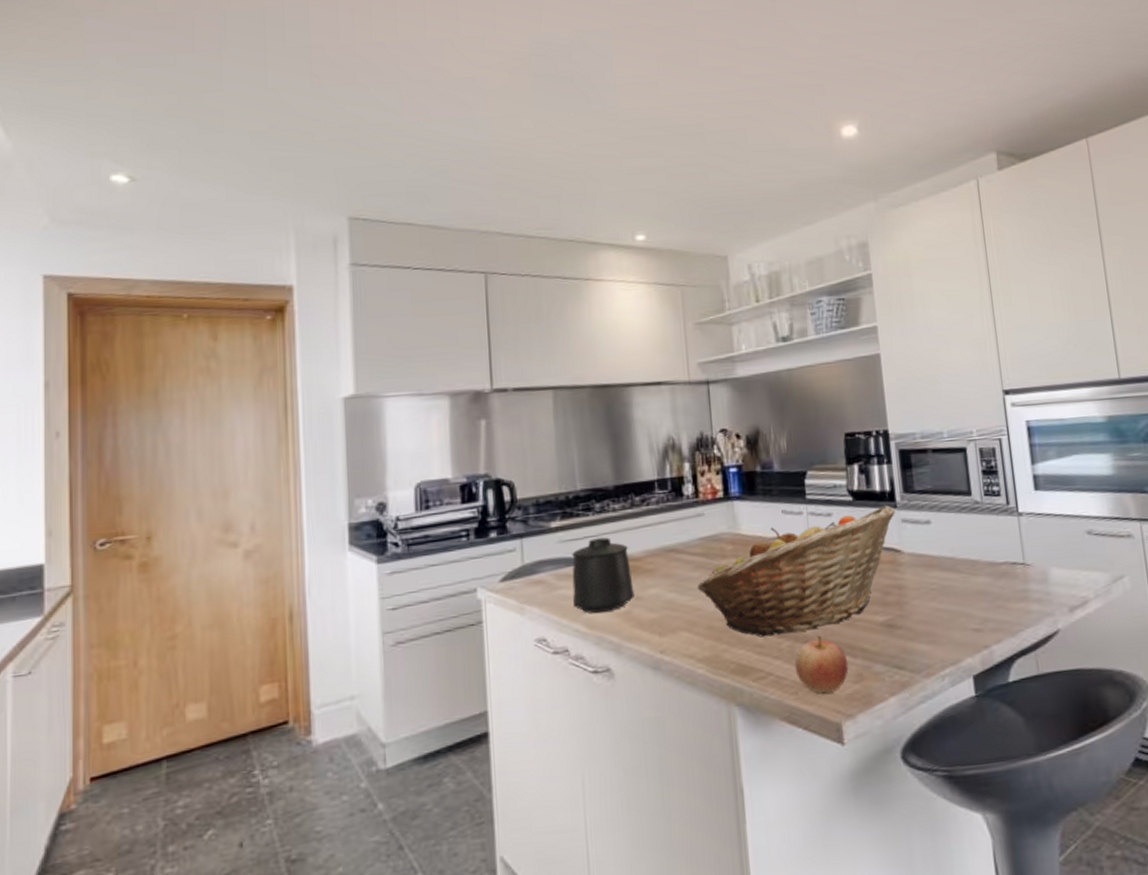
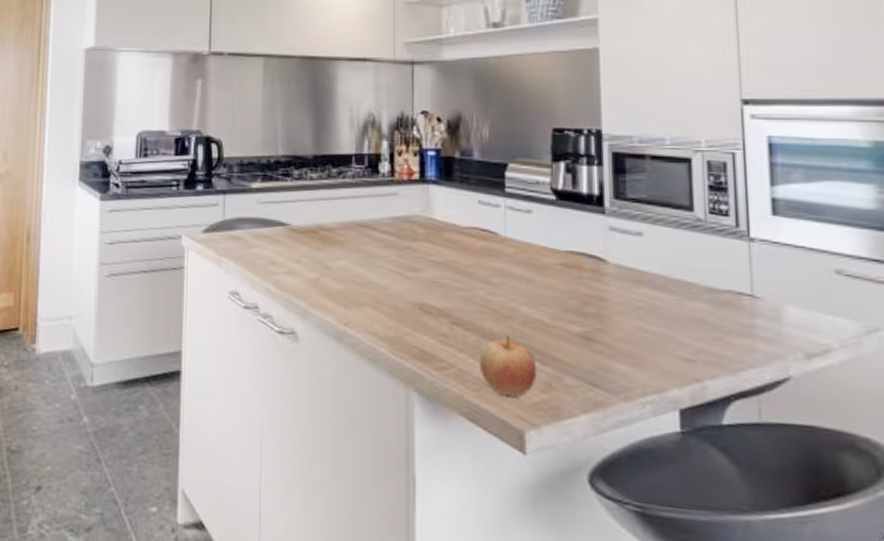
mug: present [572,537,634,613] -> none [265,204,324,276]
fruit basket: present [697,504,895,637] -> none [385,209,603,329]

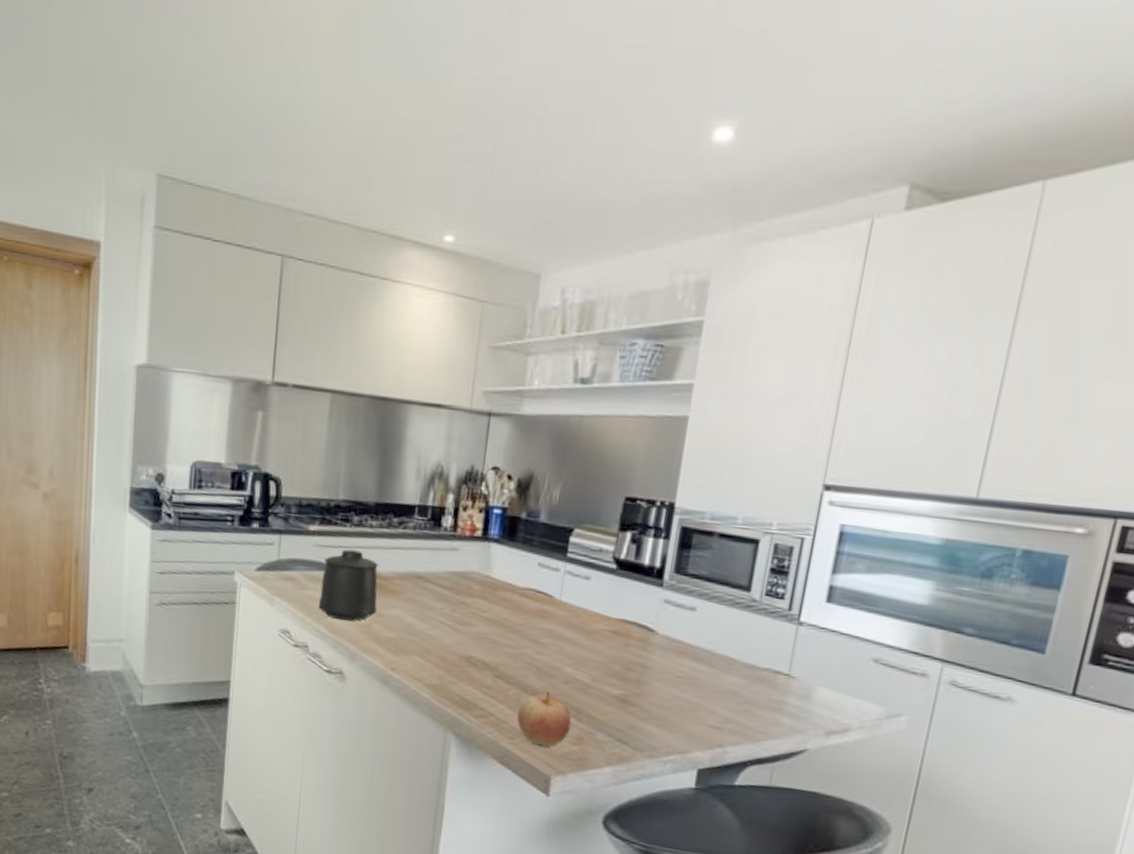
mug: none [265,204,324,276] -> present [318,549,378,621]

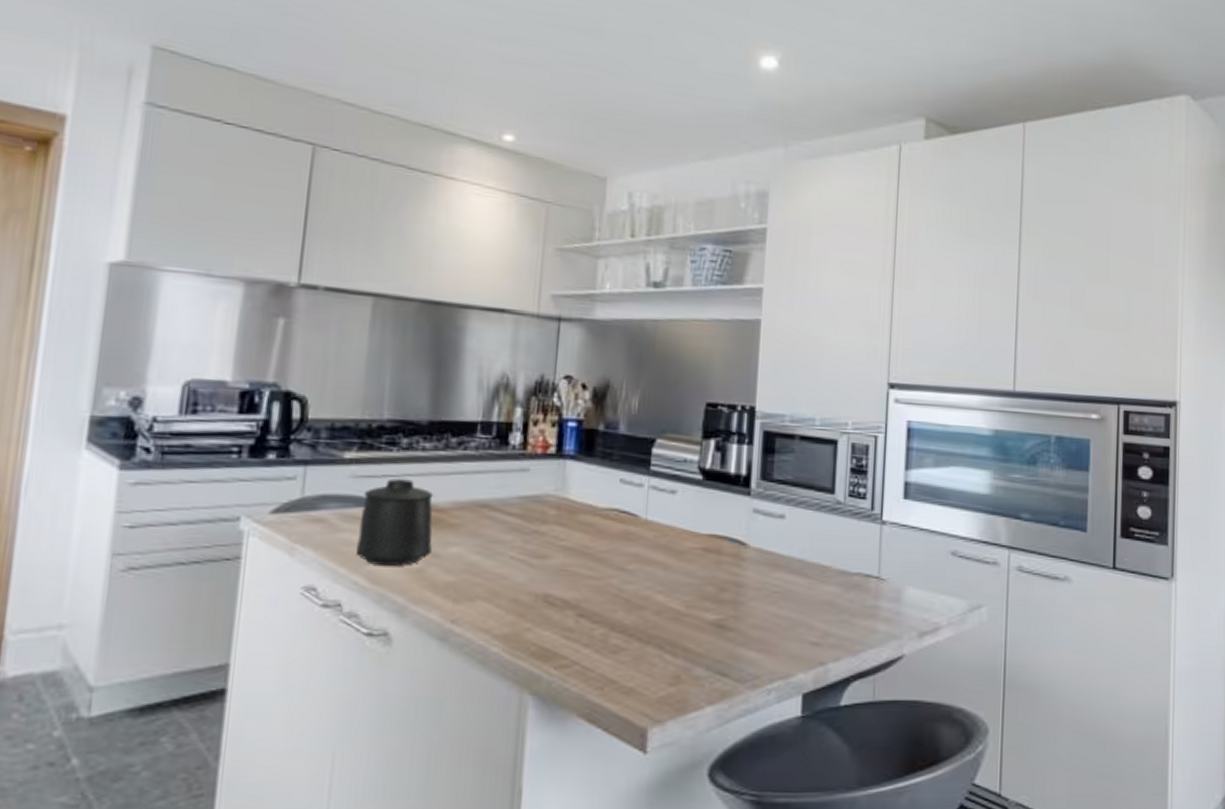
apple: present [517,691,572,747] -> none [604,626,667,693]

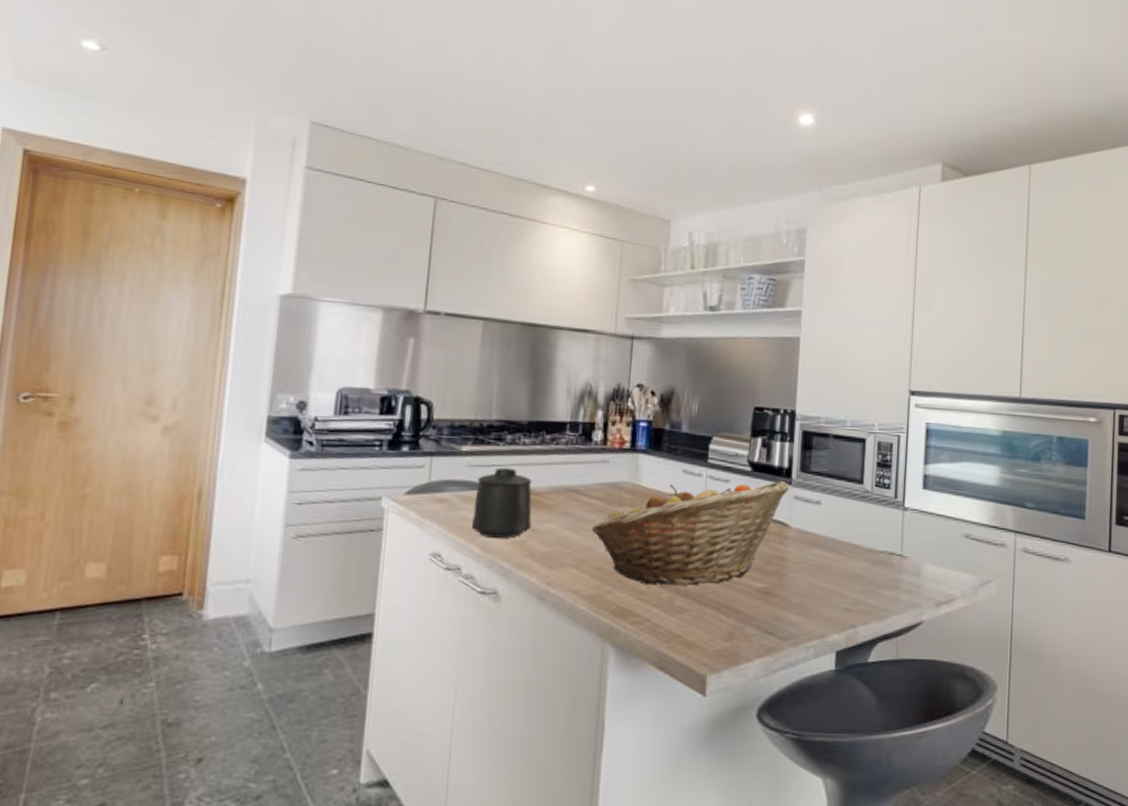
fruit basket: none [507,490,748,621] -> present [591,480,789,587]

